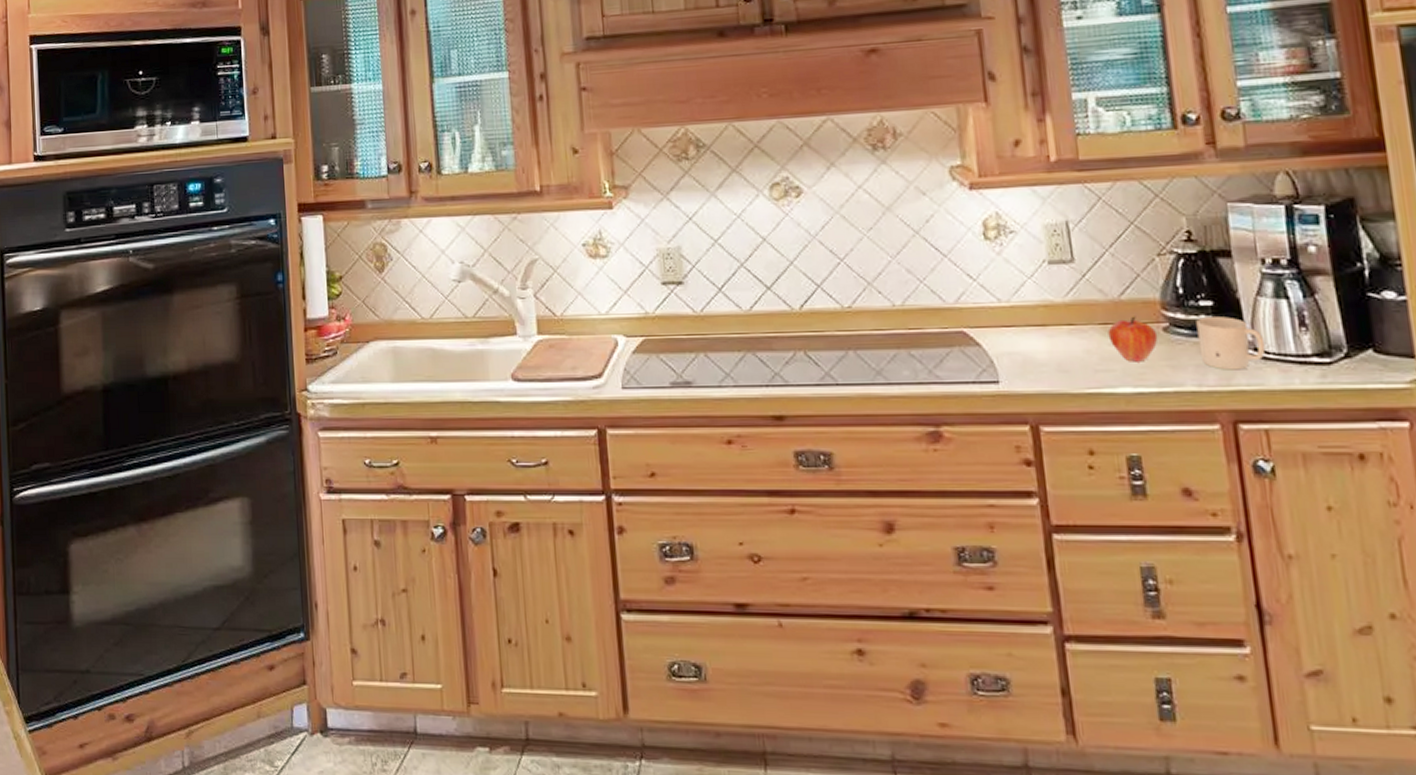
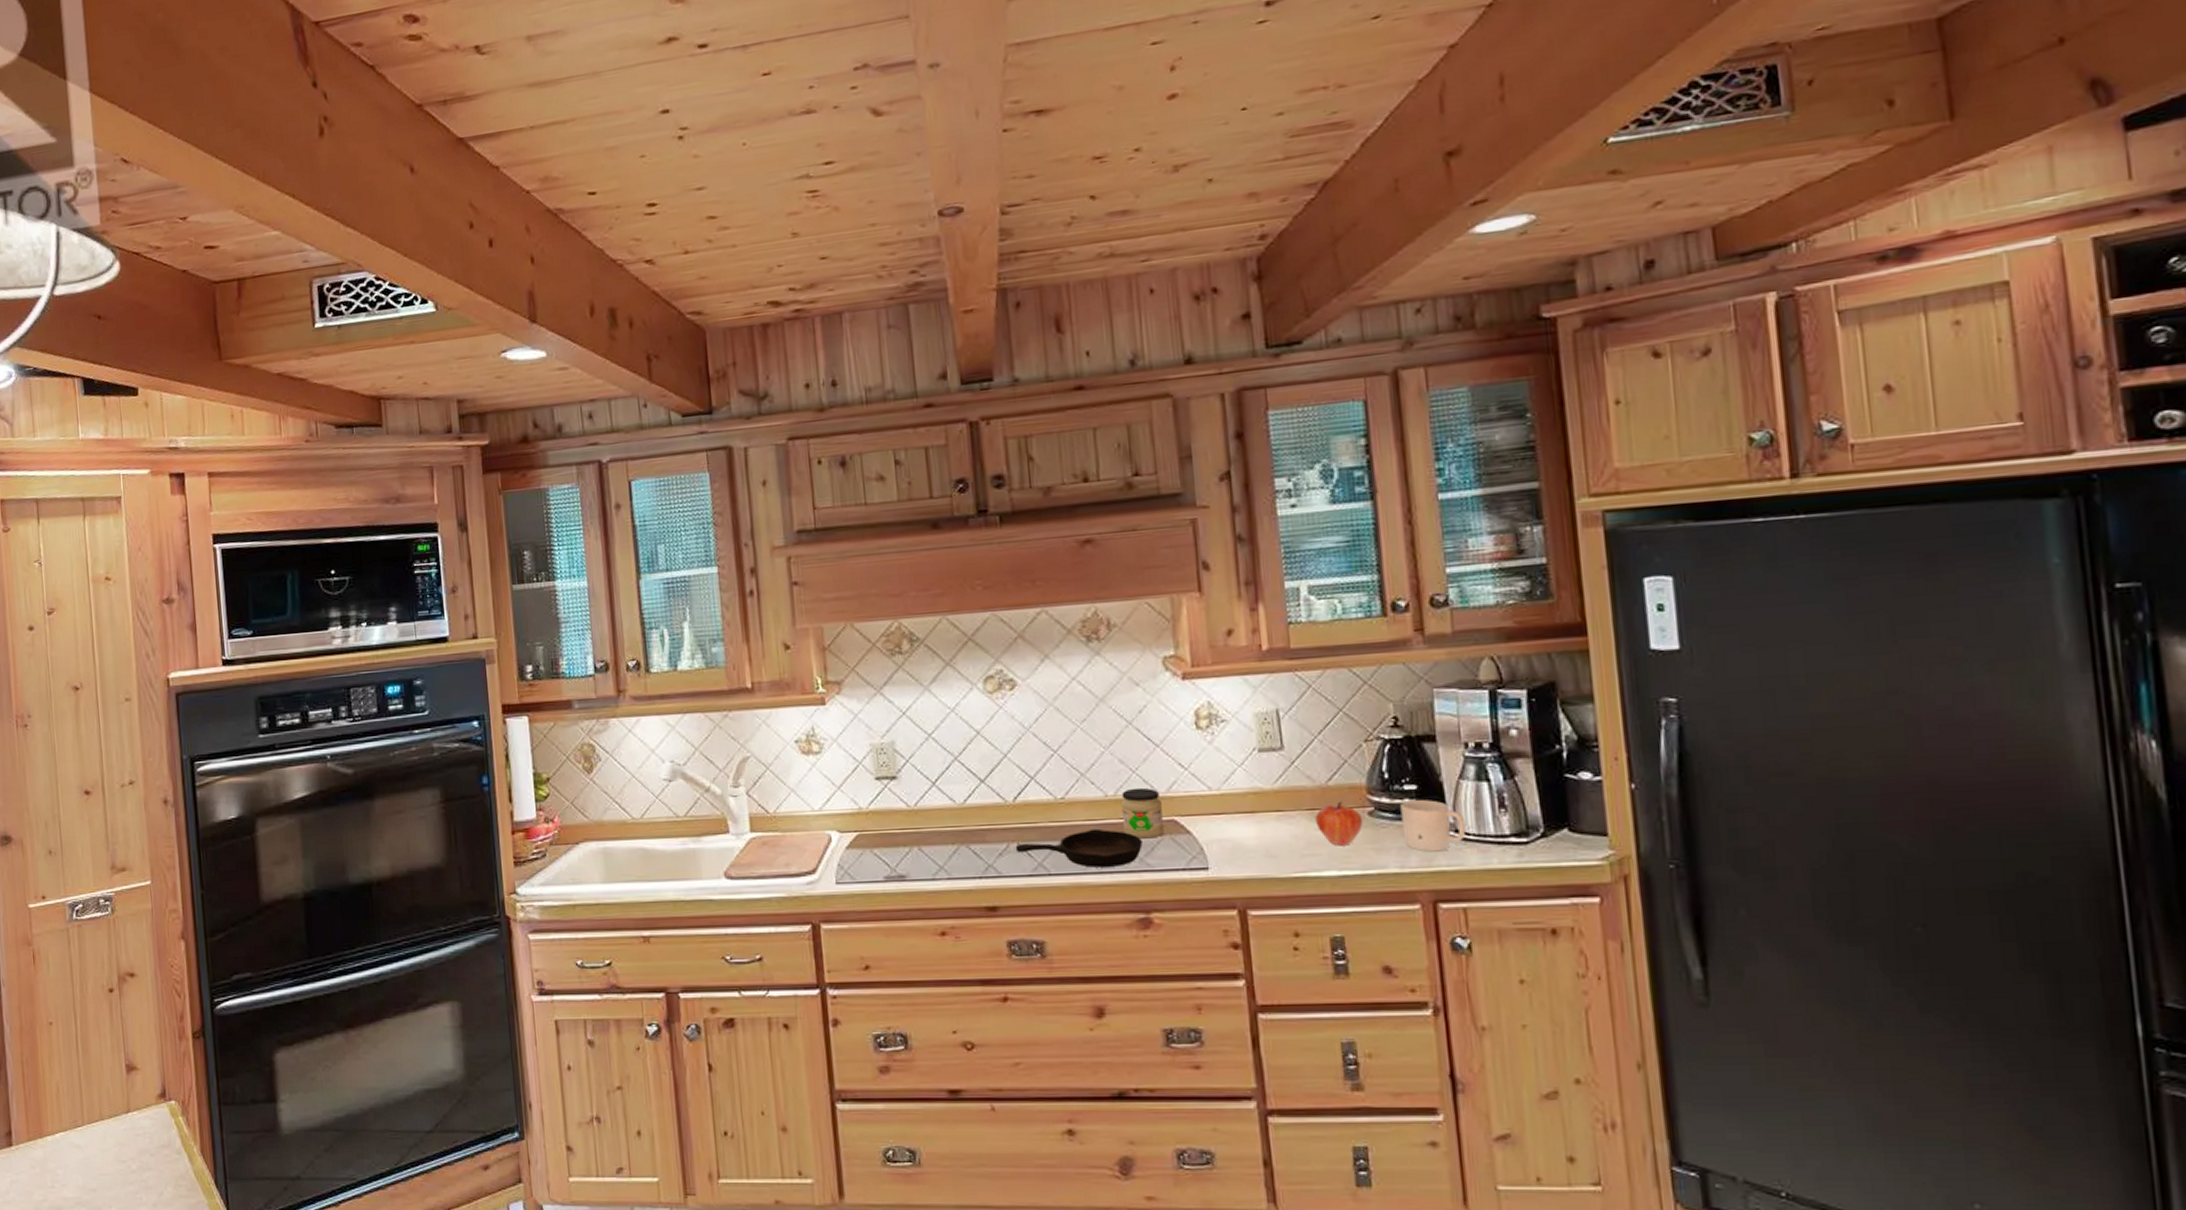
frying pan: none [802,338,931,378] -> present [1015,828,1143,868]
jar: none [908,298,953,350] -> present [1120,787,1164,839]

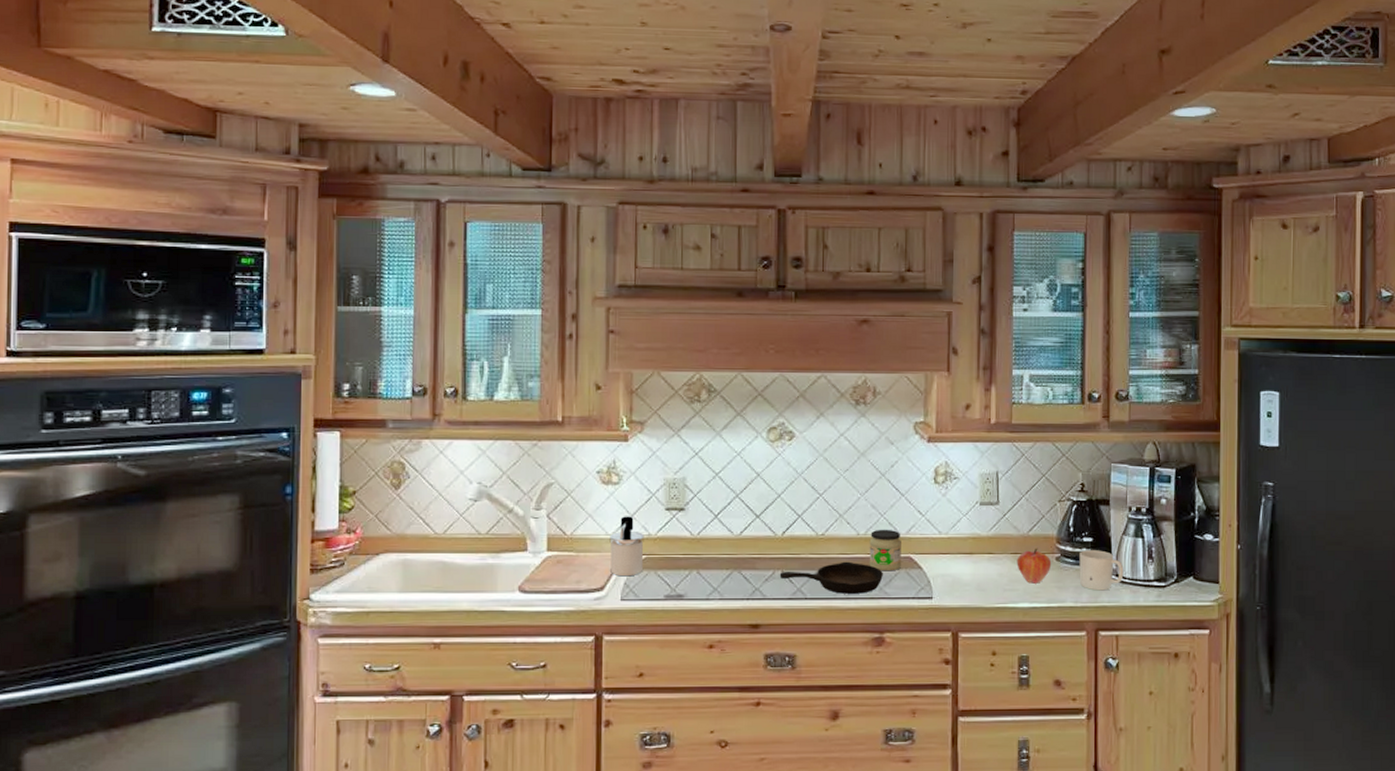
soap dispenser: none [816,788,857,857] -> present [609,516,644,577]

